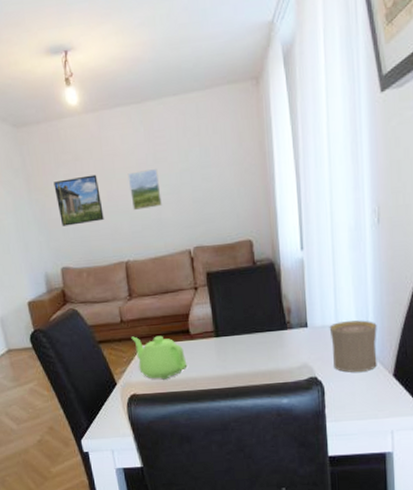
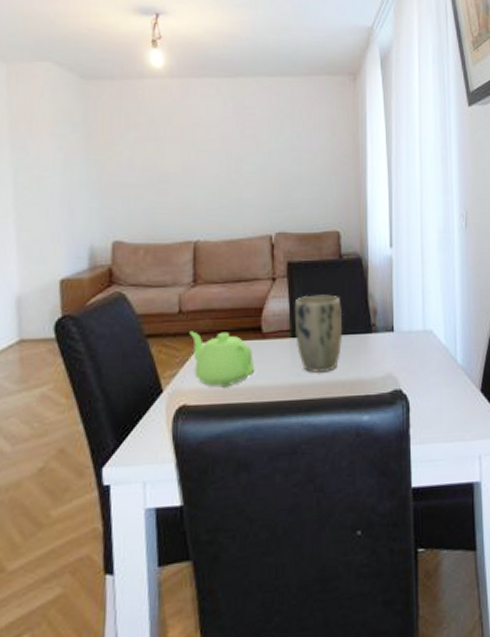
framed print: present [53,174,104,227] -> none [119,141,176,194]
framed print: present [127,169,162,211] -> none [209,145,245,187]
plant pot: none [215,298,260,365] -> present [294,294,343,373]
cup: present [329,320,377,373] -> none [416,327,465,386]

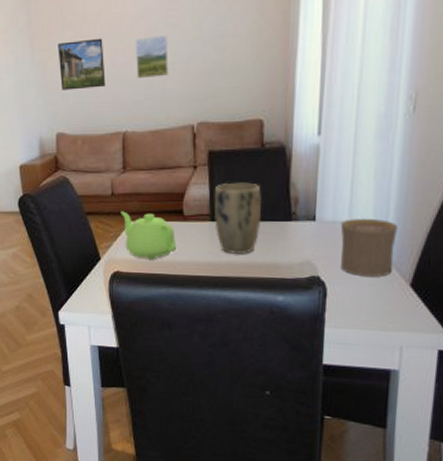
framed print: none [119,141,176,194] -> present [58,38,106,90]
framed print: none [209,145,245,187] -> present [135,36,169,79]
cup: none [416,327,465,386] -> present [340,219,398,277]

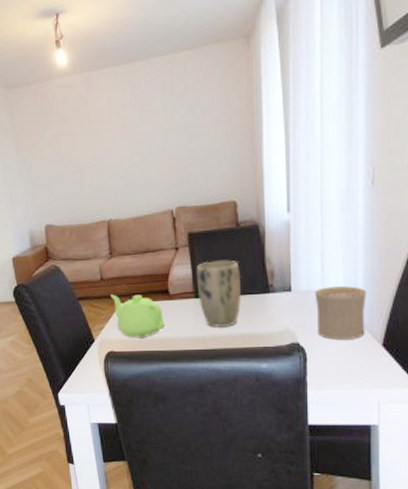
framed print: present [58,38,106,90] -> none [41,134,88,185]
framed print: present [135,36,169,79] -> none [113,129,146,171]

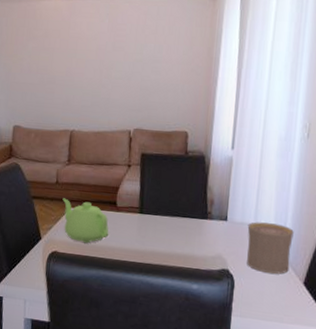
plant pot: present [196,260,241,327] -> none [143,181,184,245]

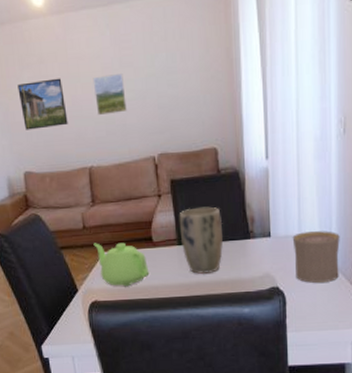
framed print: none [21,51,61,92] -> present [17,78,68,130]
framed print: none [86,55,114,89] -> present [92,74,127,116]
plant pot: none [143,181,184,245] -> present [179,206,223,274]

